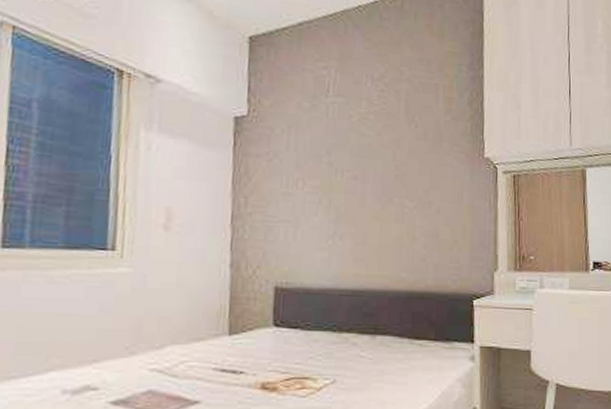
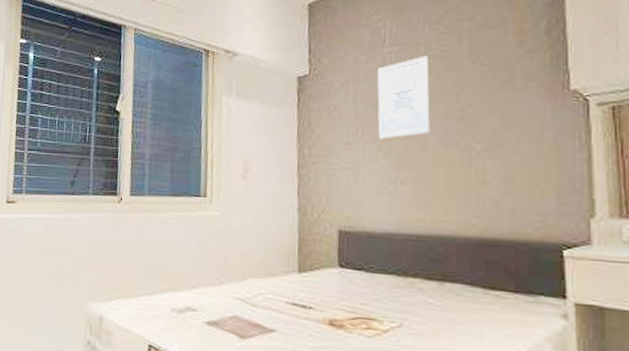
wall art: none [319,110,370,192] -> present [377,55,431,139]

